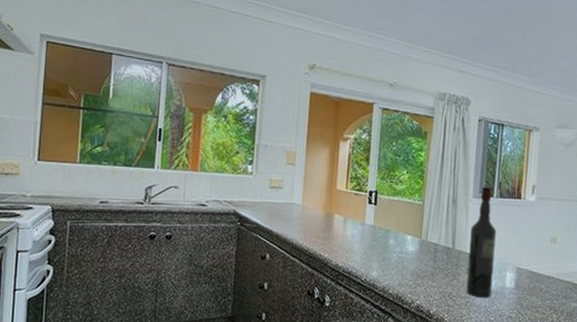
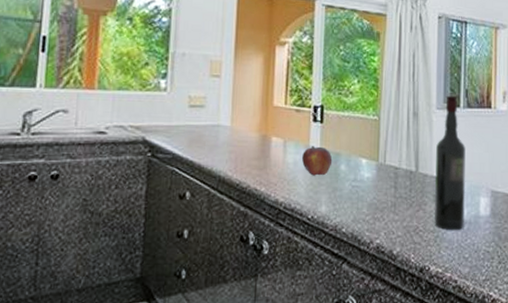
fruit: none [358,223,383,248] -> present [301,146,333,176]

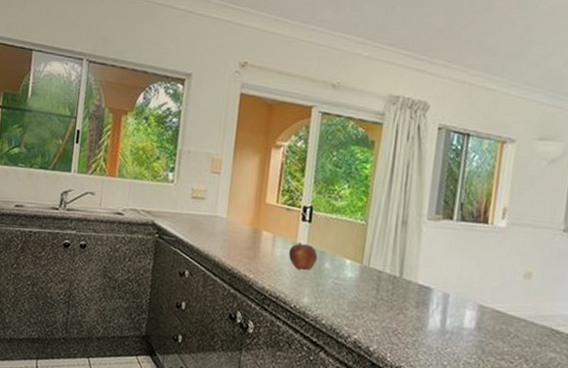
wine bottle: present [434,95,466,230] -> none [414,207,455,338]

